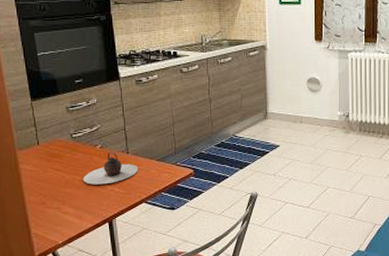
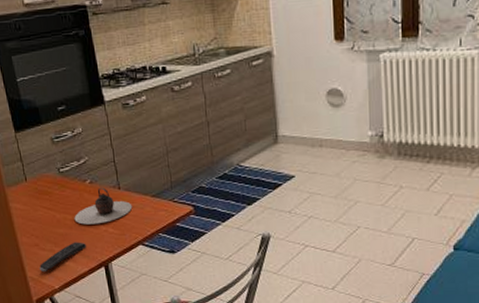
remote control: none [45,200,92,228] -> present [39,242,86,271]

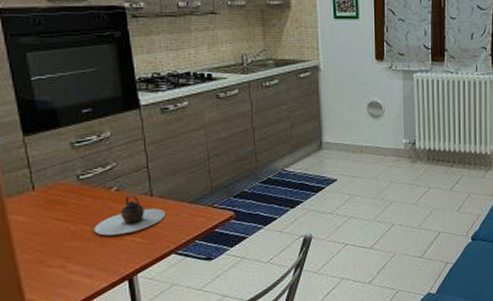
remote control: present [39,242,86,271] -> none [44,255,107,292]

